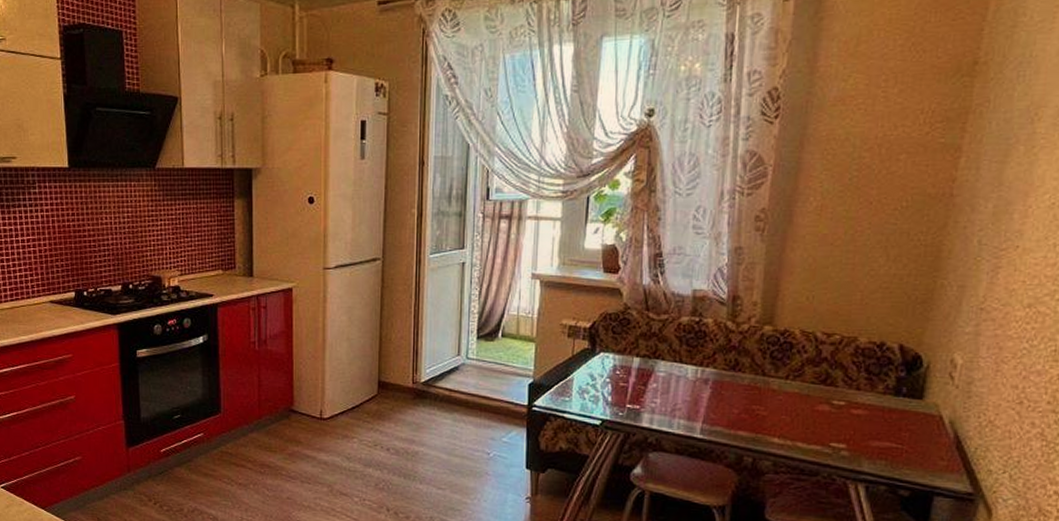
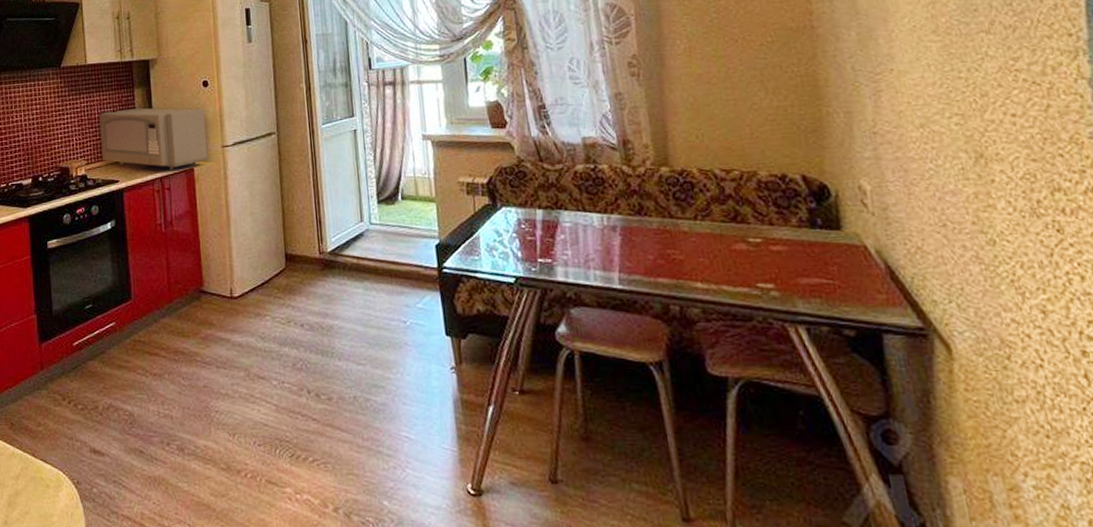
microwave: none [196,220,308,289] -> present [99,107,208,170]

